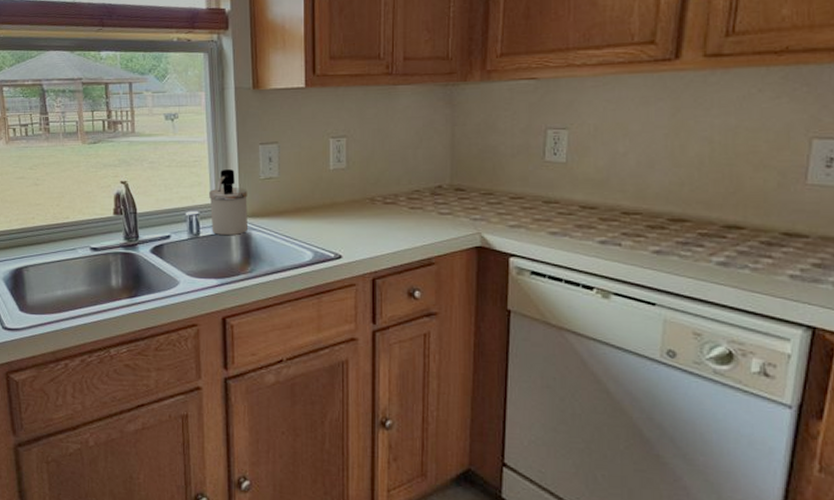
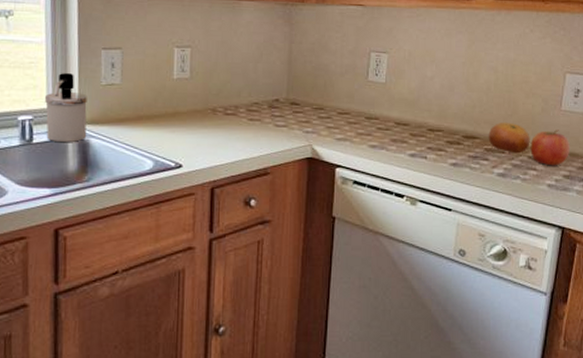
fruit: none [702,201,762,238] -> present [488,122,530,154]
fruit: none [762,208,822,253] -> present [530,130,571,166]

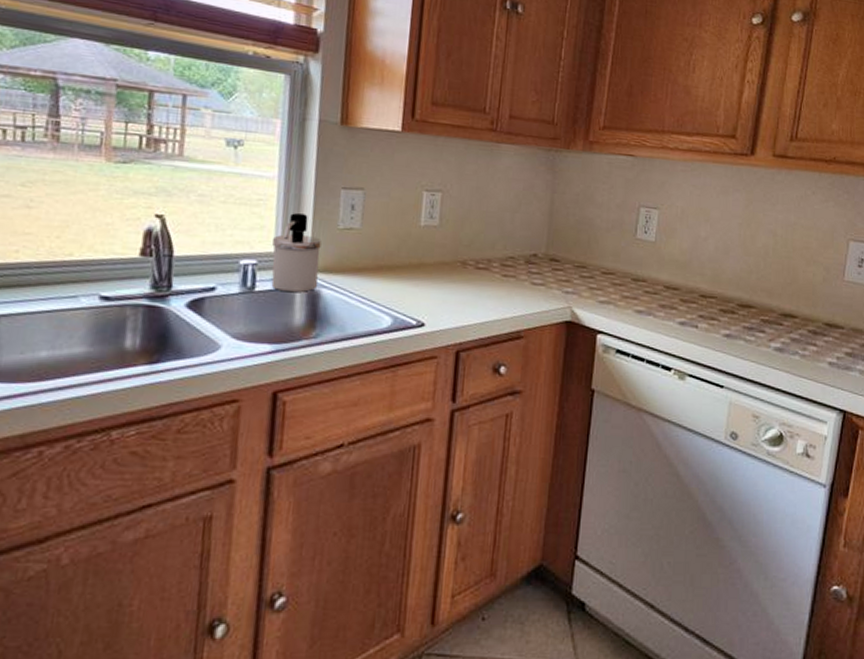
fruit: present [488,122,530,154] -> none [765,290,811,327]
fruit: present [530,130,571,166] -> none [810,302,854,342]

